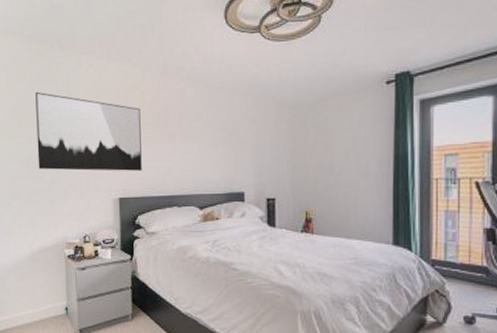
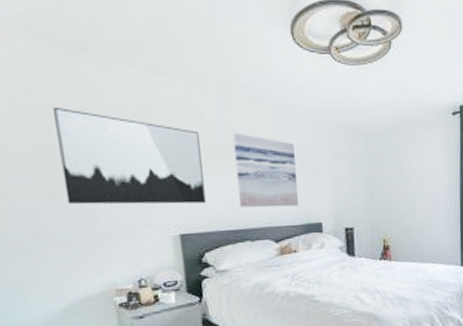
wall art: none [168,108,224,176] -> present [232,132,299,208]

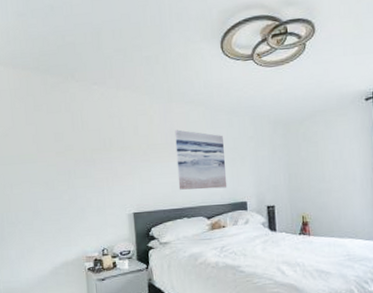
wall art: present [53,108,206,205] -> none [52,120,153,191]

